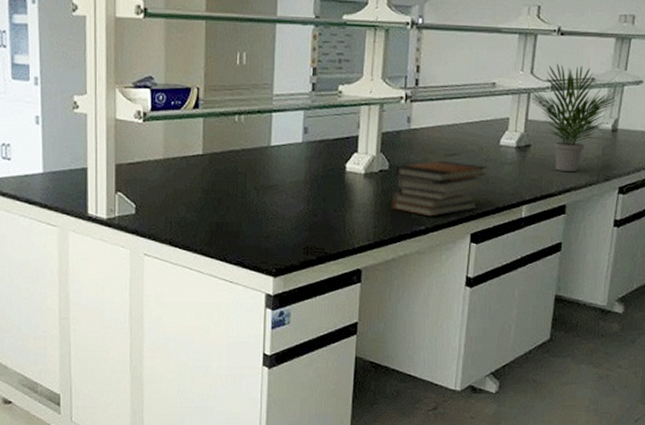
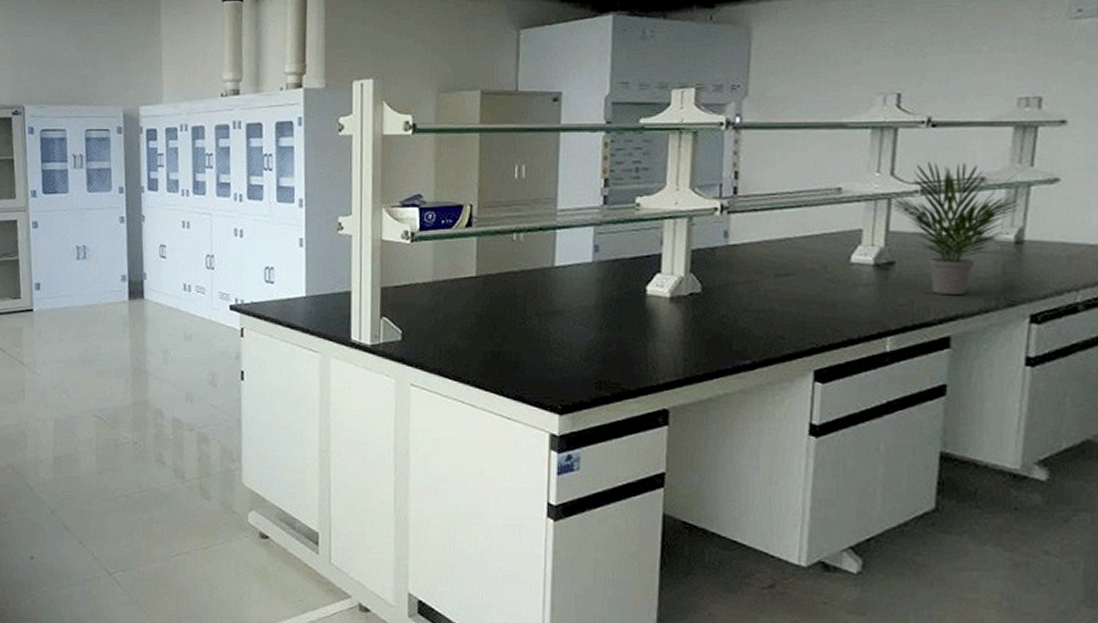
book stack: present [391,160,488,217] -> none [705,281,834,349]

